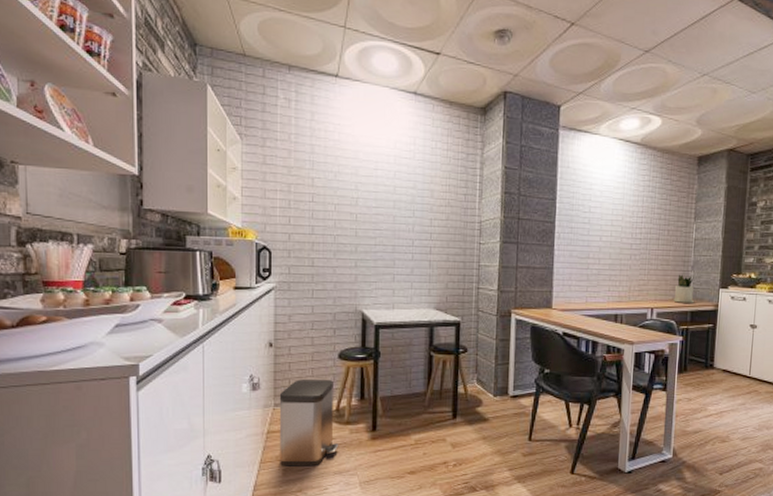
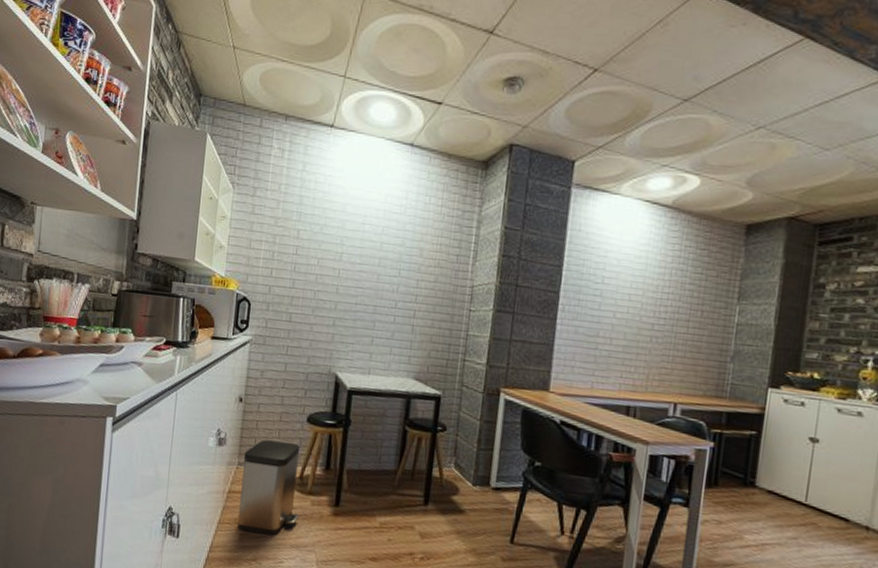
planter: present [672,274,695,303] -> none [702,365,734,403]

